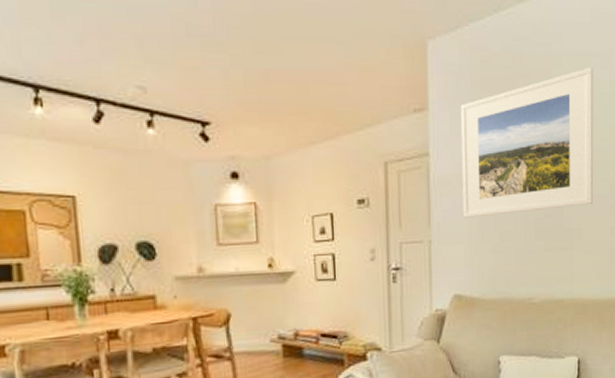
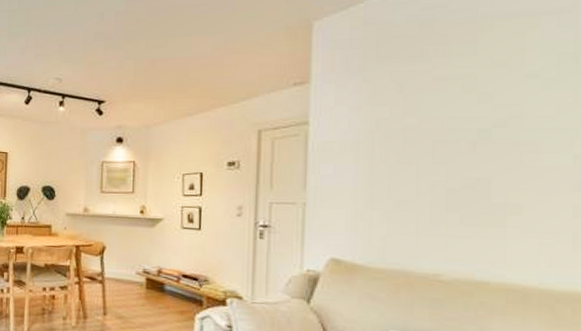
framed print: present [460,66,594,218] -> none [346,25,545,184]

